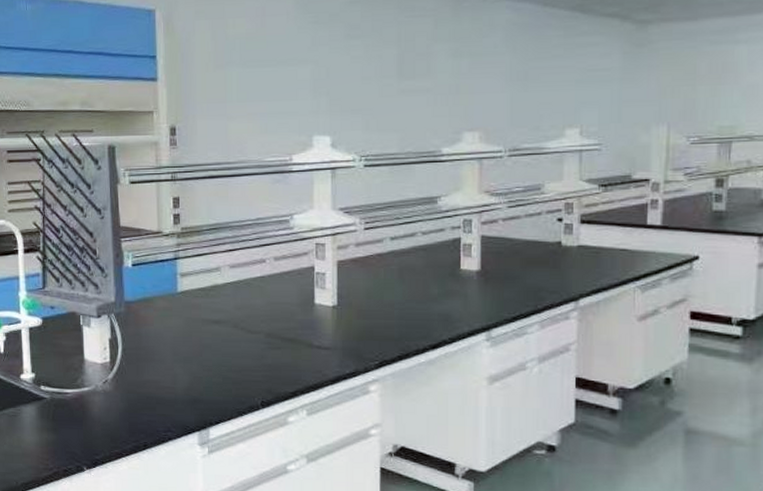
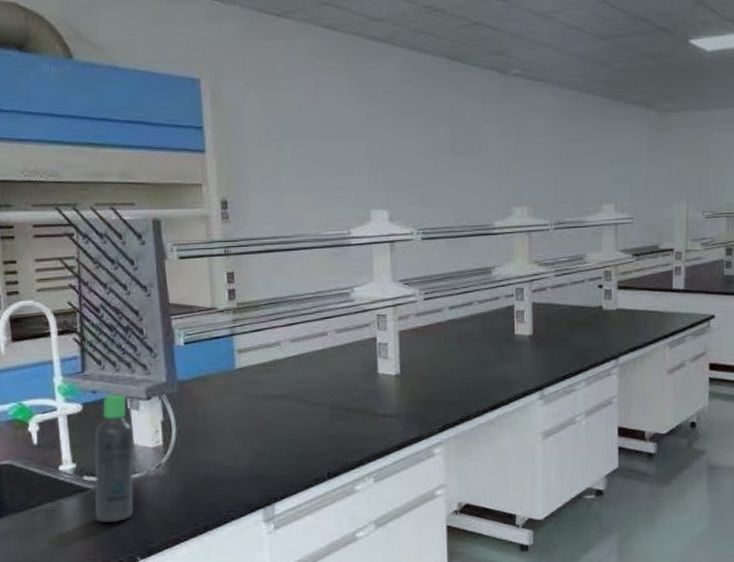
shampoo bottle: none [49,310,85,433] -> present [94,394,134,523]

